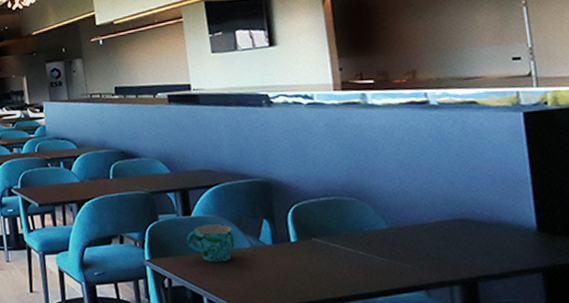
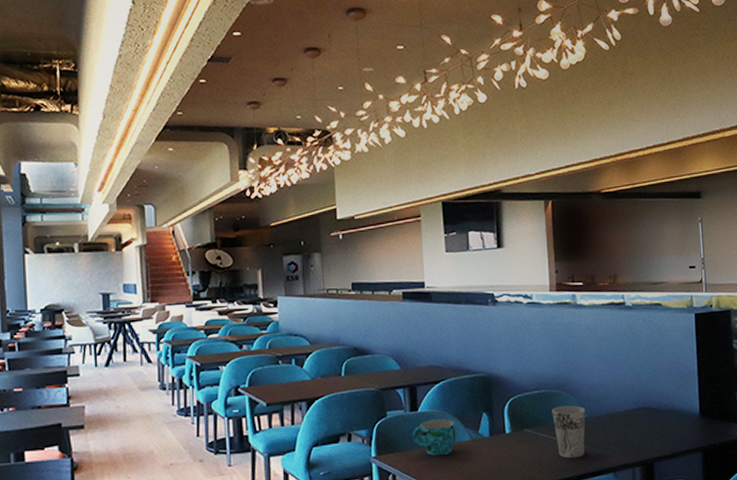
cup: none [344,214,387,272] -> present [552,405,586,459]

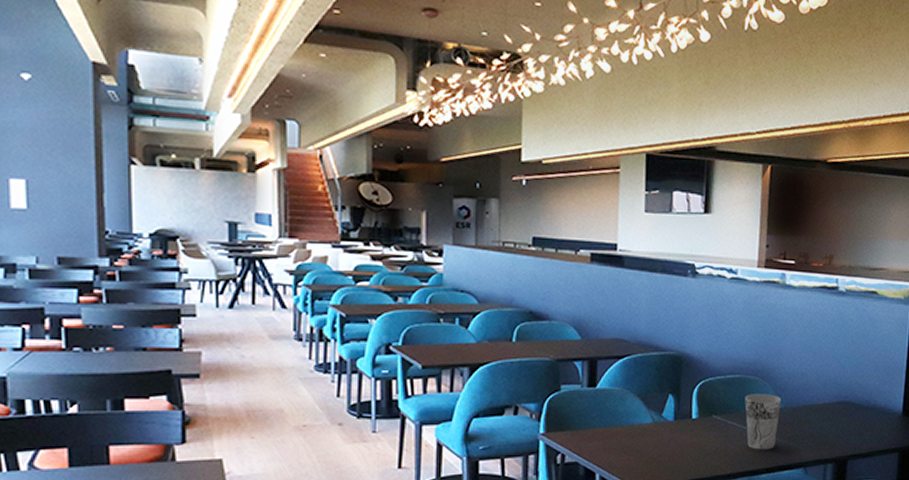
cup: present [412,418,456,456] -> none [587,398,637,438]

